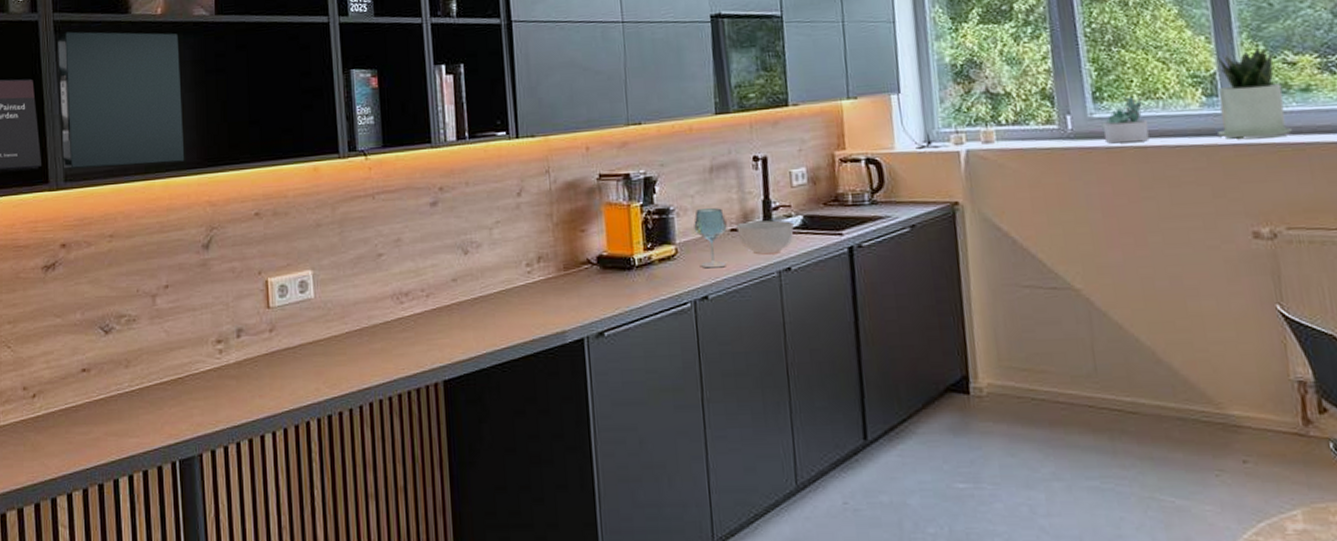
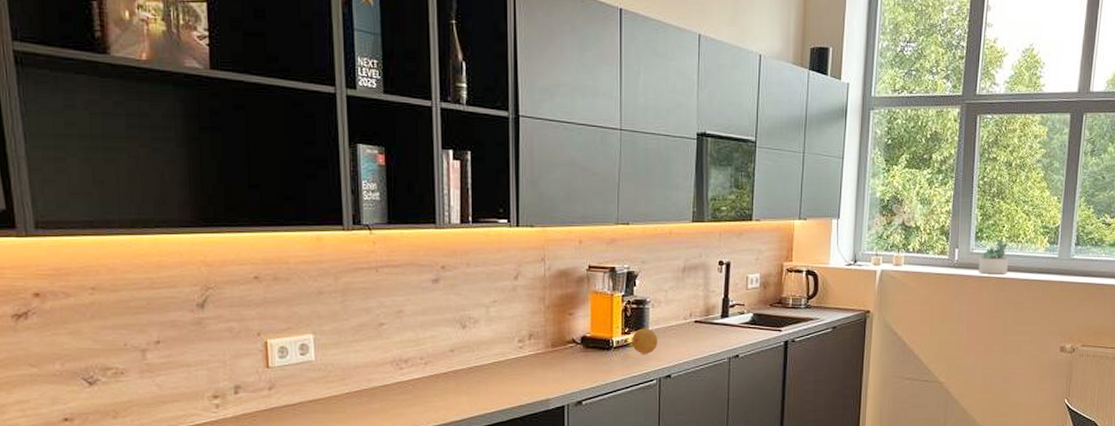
binder: present [58,31,185,169] -> none [20,65,177,219]
fruit: none [656,241,688,274] -> present [632,328,657,355]
wine glass: present [694,208,727,269] -> none [665,302,692,352]
bowl: present [736,220,794,255] -> none [699,315,745,343]
planter: present [1217,48,1293,139] -> none [1052,210,1100,279]

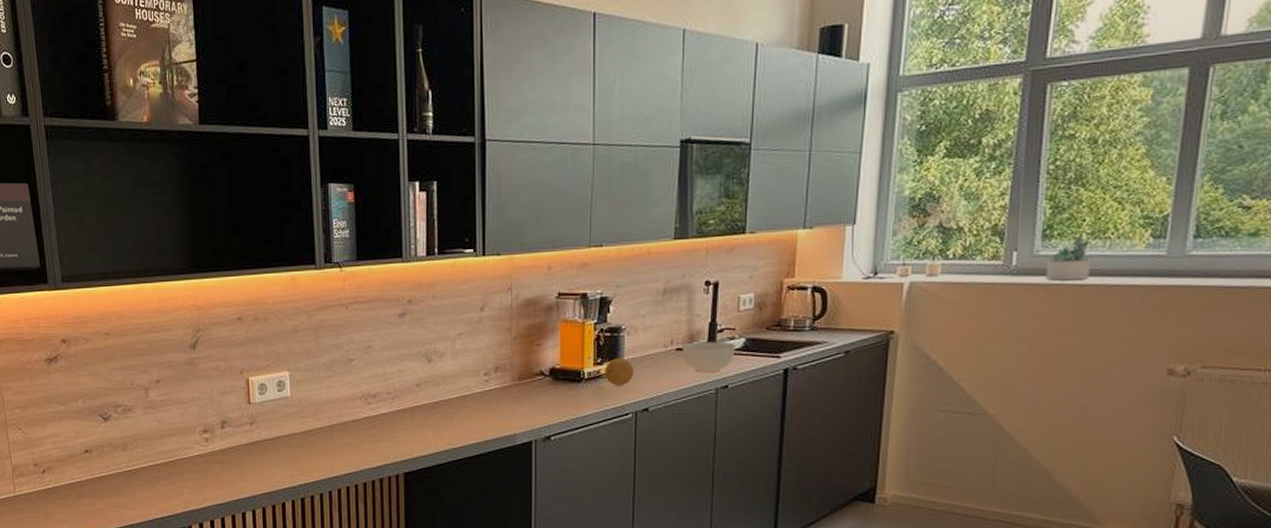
bowl: none [699,315,745,343] -> present [682,341,735,373]

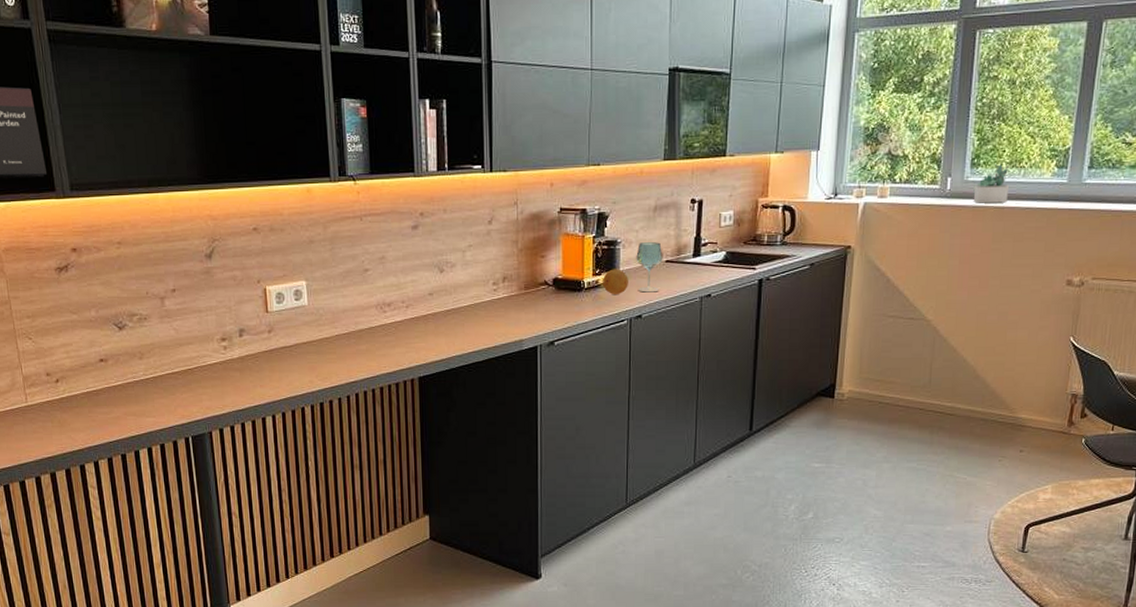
wine glass: none [642,328,673,384] -> present [636,242,663,293]
bowl: present [682,341,735,373] -> none [671,254,717,283]

